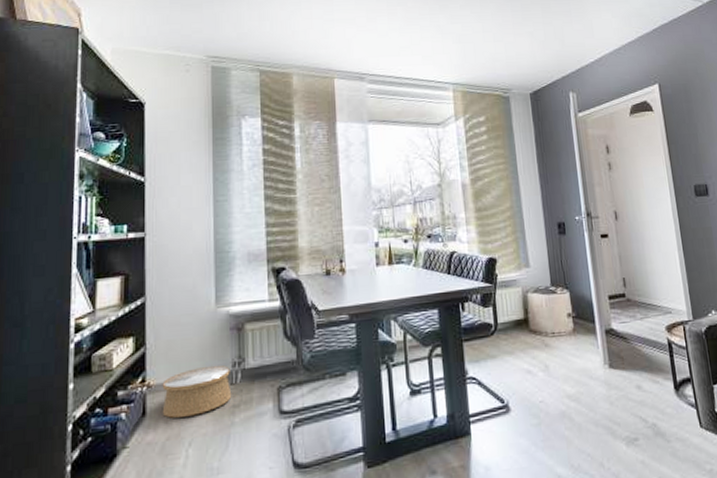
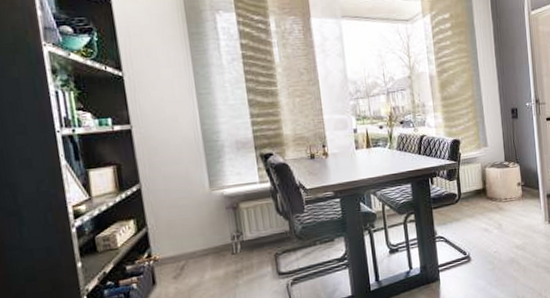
woven basket: present [162,365,232,418] -> none [167,239,234,285]

